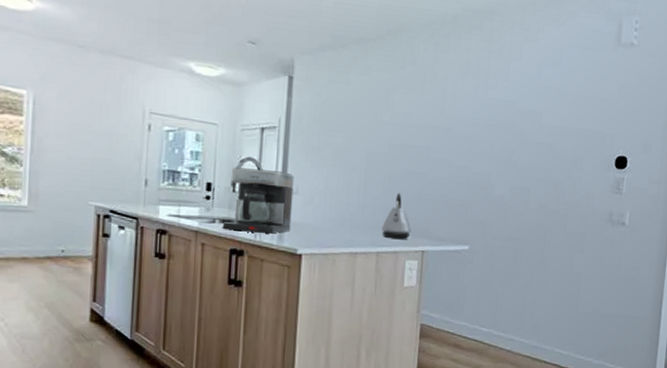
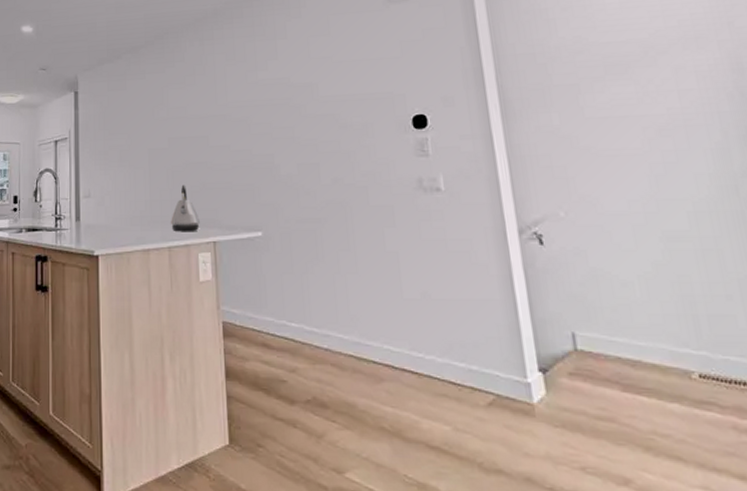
coffee maker: present [222,167,295,234] -> none [28,178,87,238]

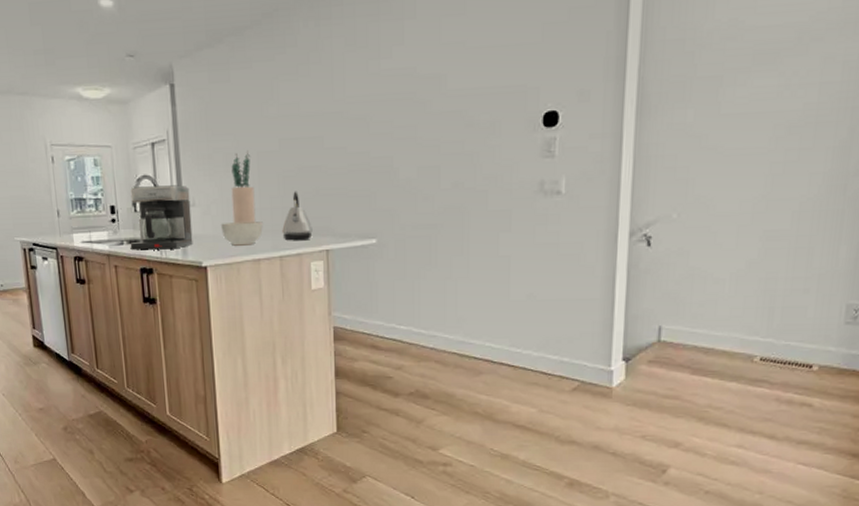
coffee maker: none [28,178,87,238] -> present [130,185,193,251]
bowl: none [114,213,153,236] -> present [221,222,263,246]
vase: none [124,148,146,215] -> present [231,150,256,224]

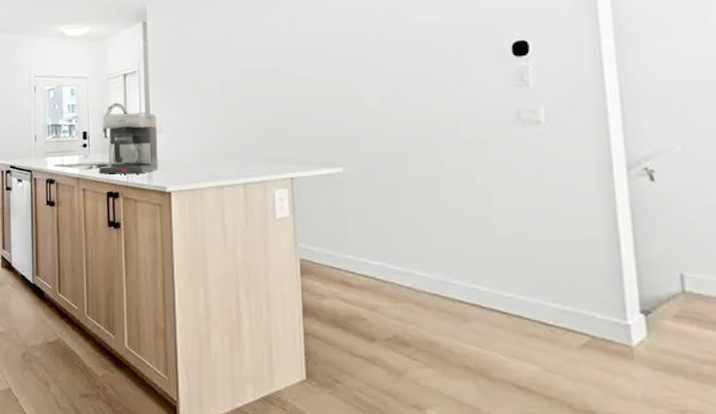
bowl: present [221,222,263,246] -> none [186,148,227,172]
vase: present [231,150,256,224] -> none [196,80,220,150]
kettle: present [282,191,313,241] -> none [246,119,277,168]

